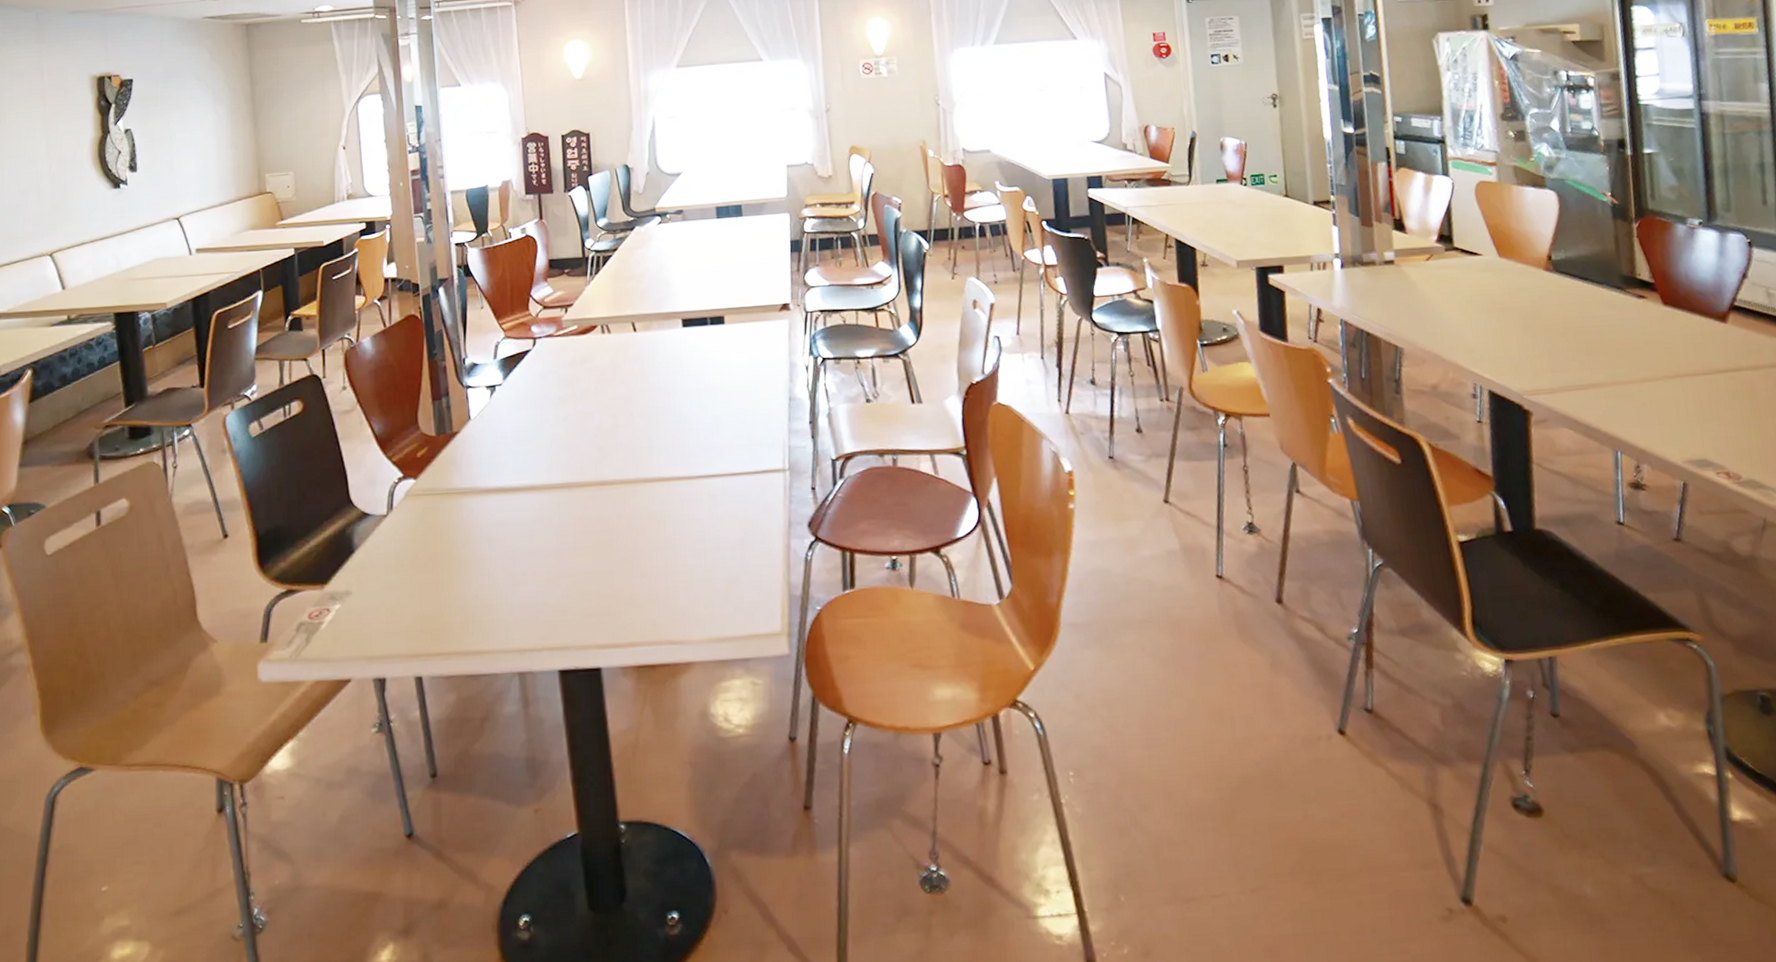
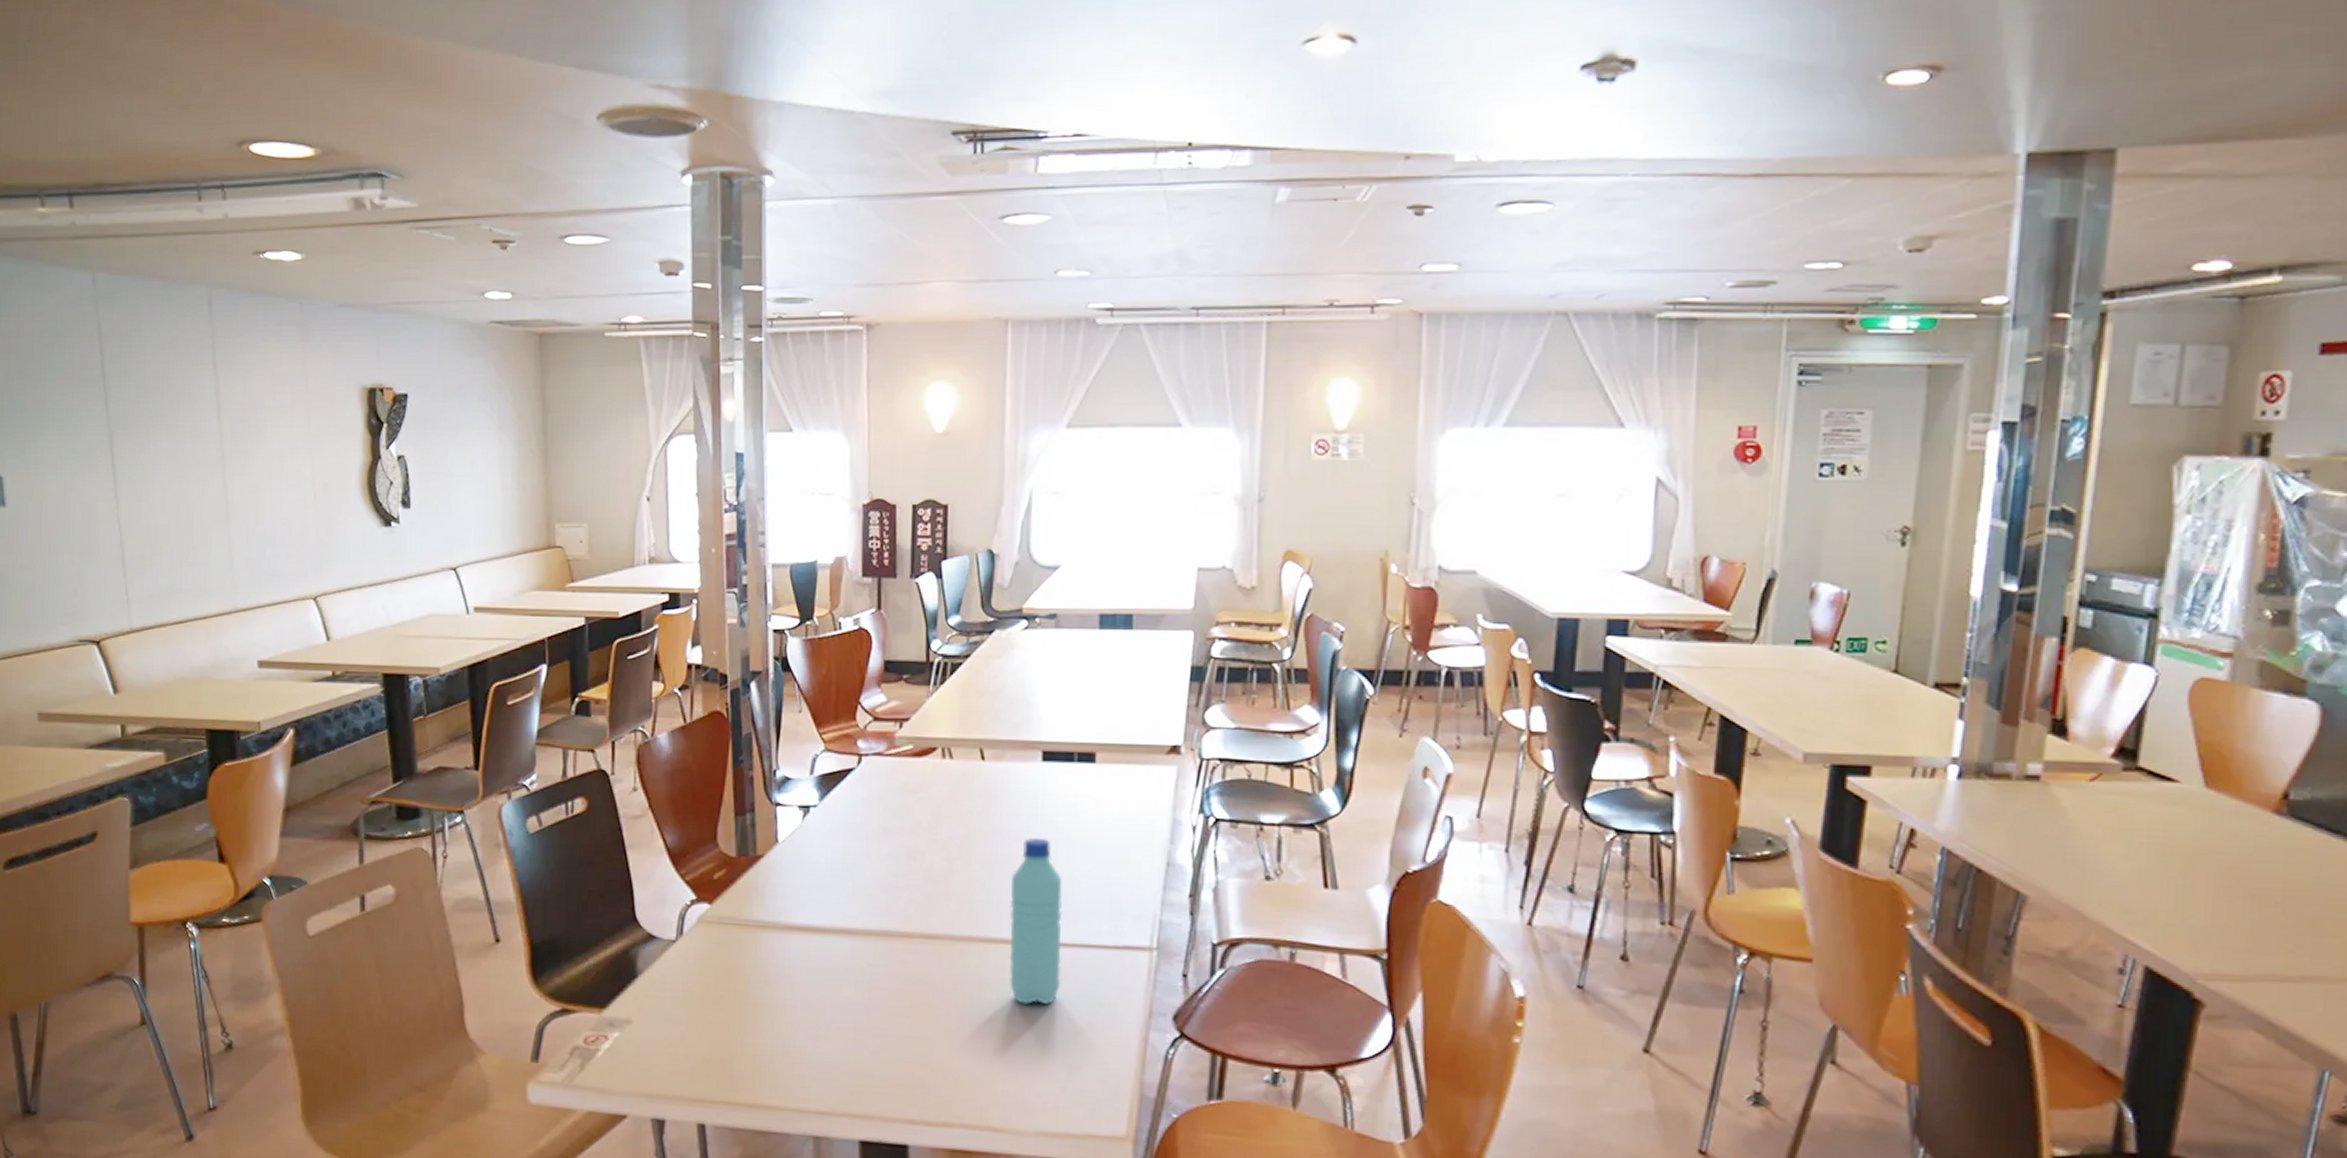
water bottle: none [667,389,716,530] -> present [1009,838,1063,1004]

